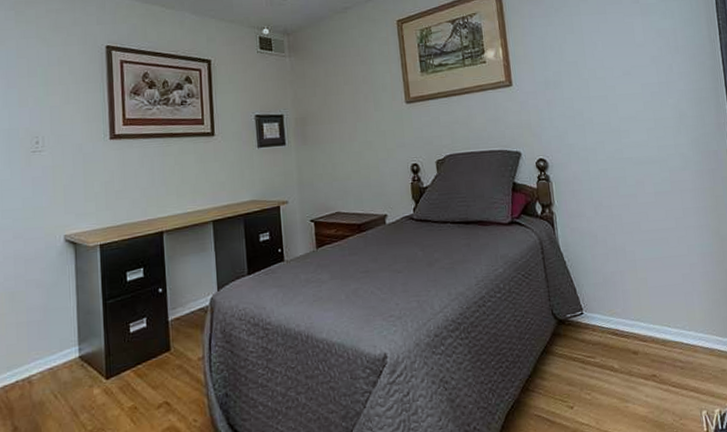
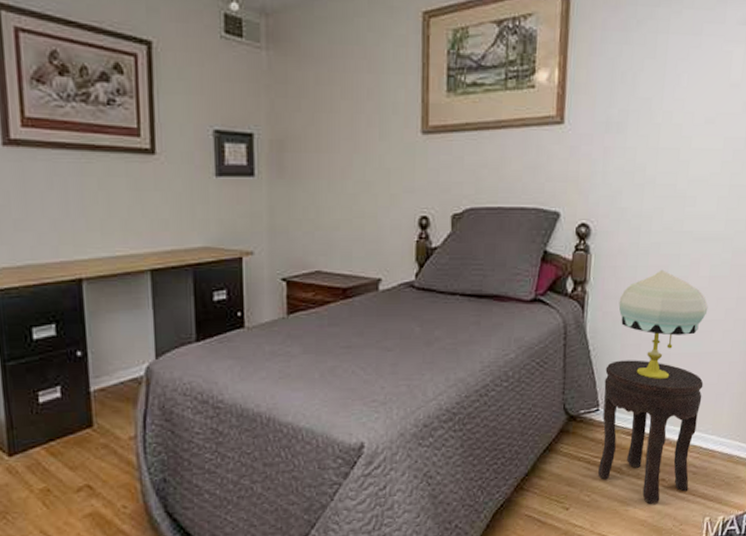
table lamp: none [582,190,660,283] -> present [618,269,708,379]
side table: none [582,267,680,400] -> present [598,360,704,504]

